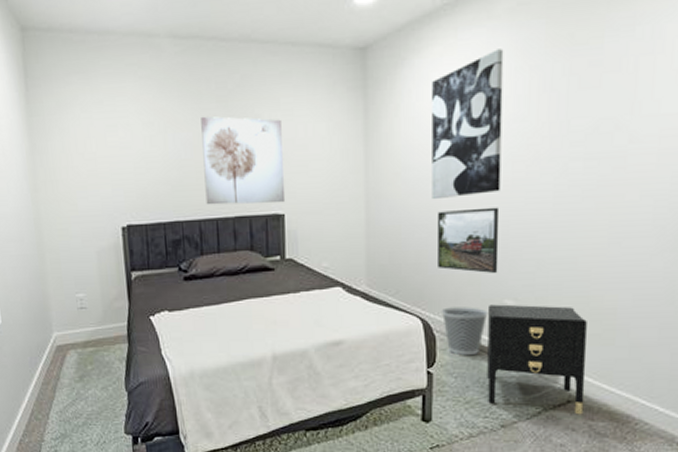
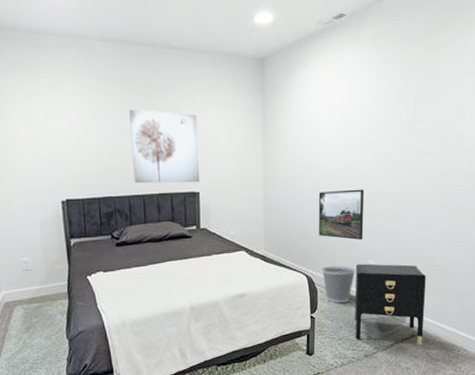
wall art: present [432,49,504,200] -> none [314,66,369,183]

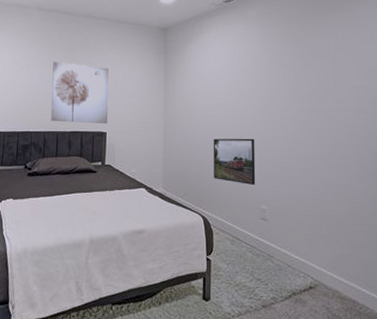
wastebasket: present [321,266,356,304] -> none [216,208,250,247]
nightstand: present [355,263,426,346] -> none [250,208,322,299]

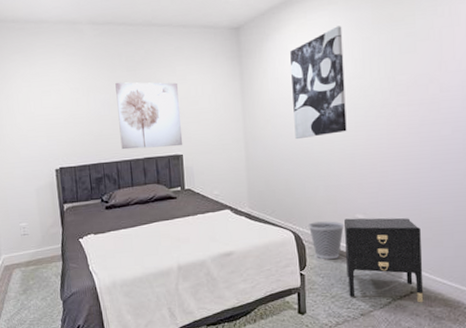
wall art: none [209,38,255,130] -> present [290,26,347,140]
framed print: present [214,138,256,186] -> none [301,143,350,195]
wastebasket: none [216,208,250,247] -> present [308,221,345,260]
nightstand: none [250,208,322,299] -> present [344,217,424,303]

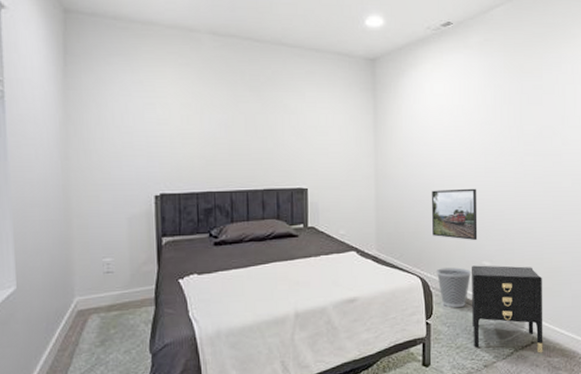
wall art: present [115,82,183,150] -> none [235,102,309,179]
wall art: present [290,26,347,140] -> none [425,70,477,181]
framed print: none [301,143,350,195] -> present [432,188,478,241]

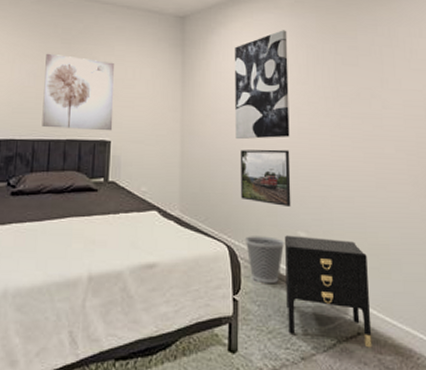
wall art: none [235,102,309,179] -> present [42,53,114,131]
wall art: none [425,70,477,181] -> present [235,30,290,140]

